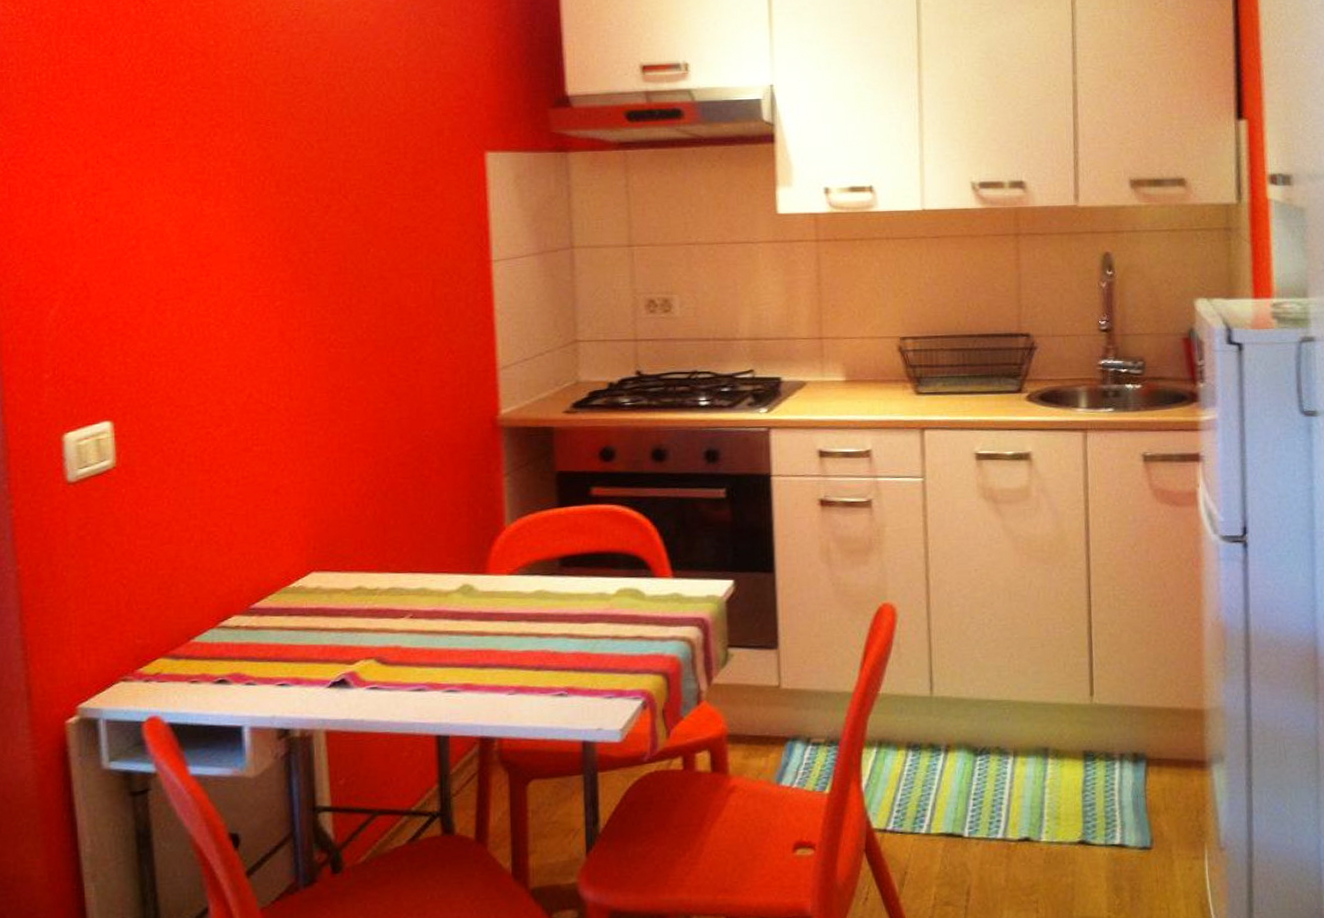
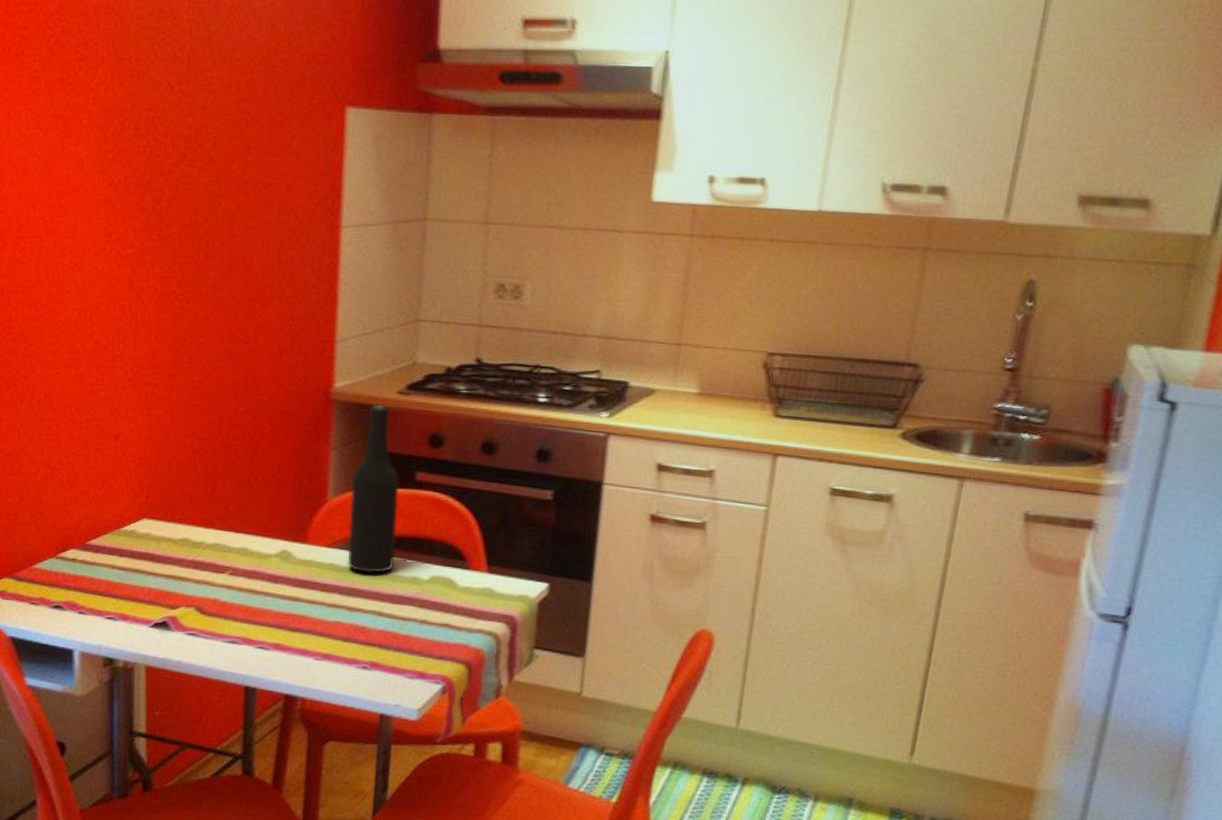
bottle: none [527,426,580,596] -> present [348,405,400,574]

